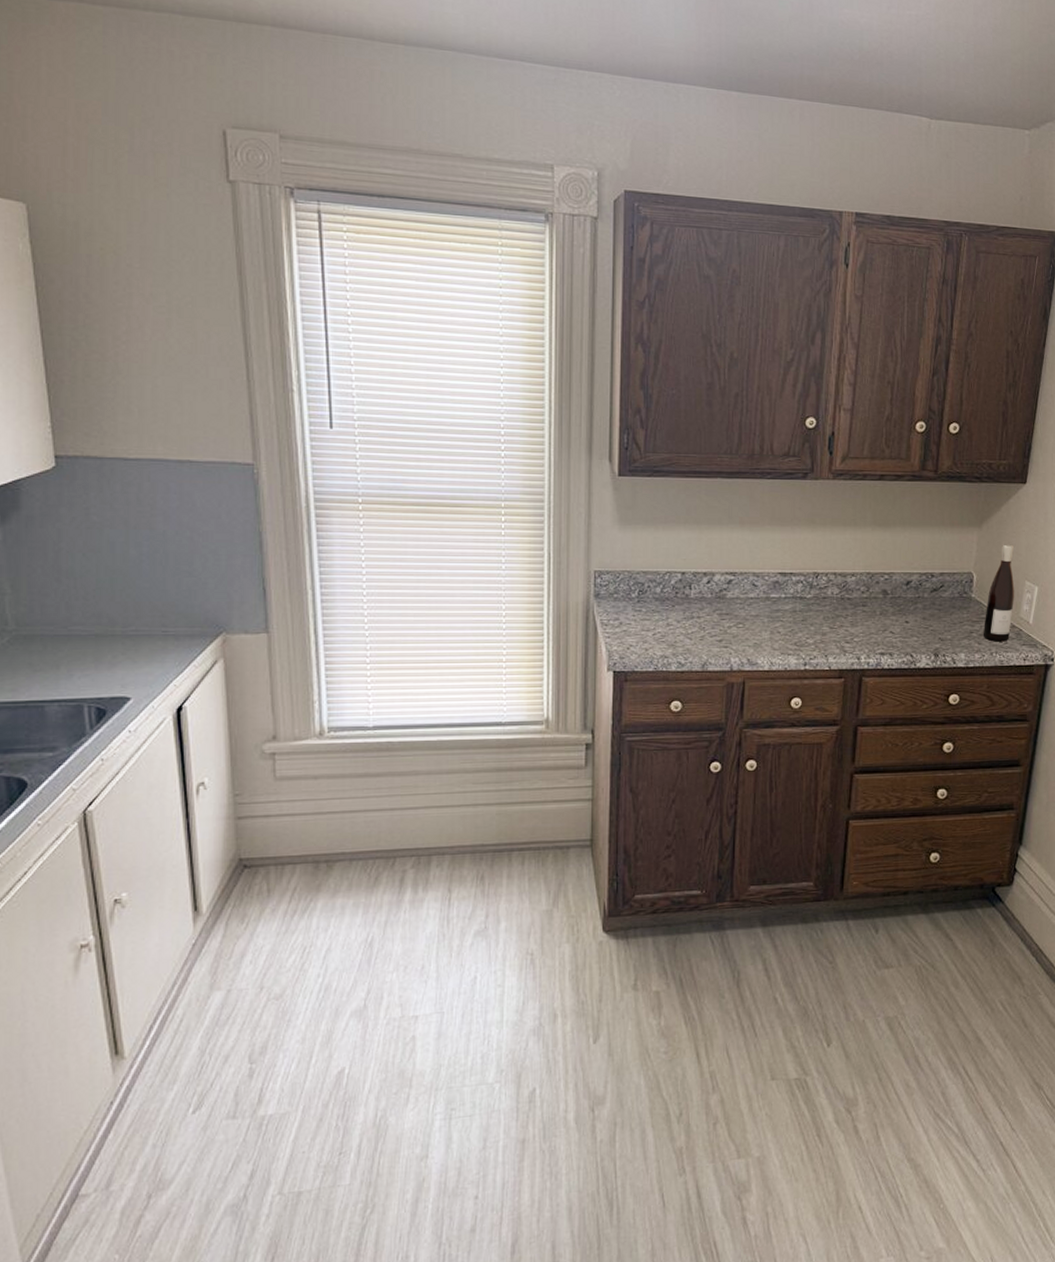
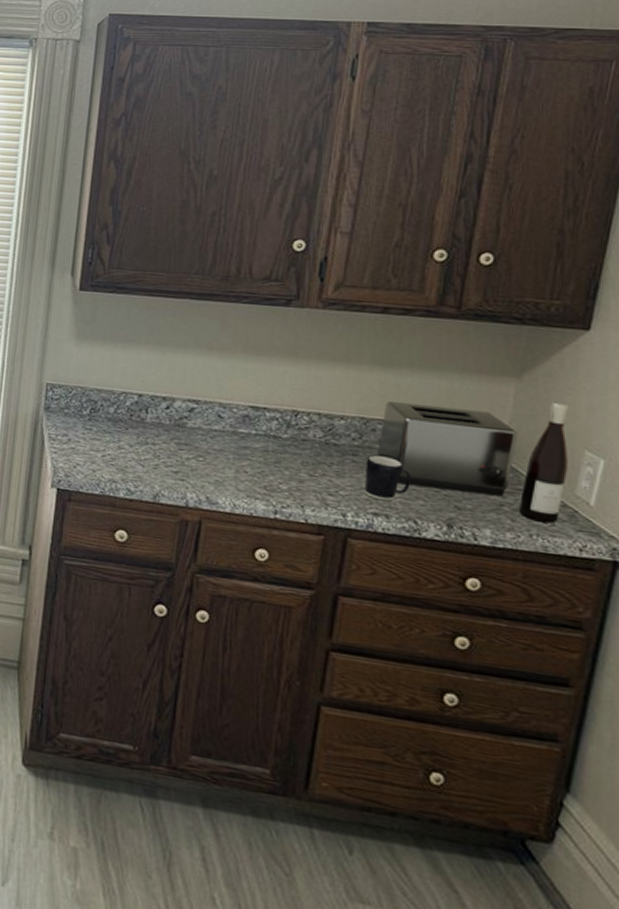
mug: none [873,603,907,642] -> present [365,455,411,501]
toaster: none [882,555,981,626] -> present [378,400,518,497]

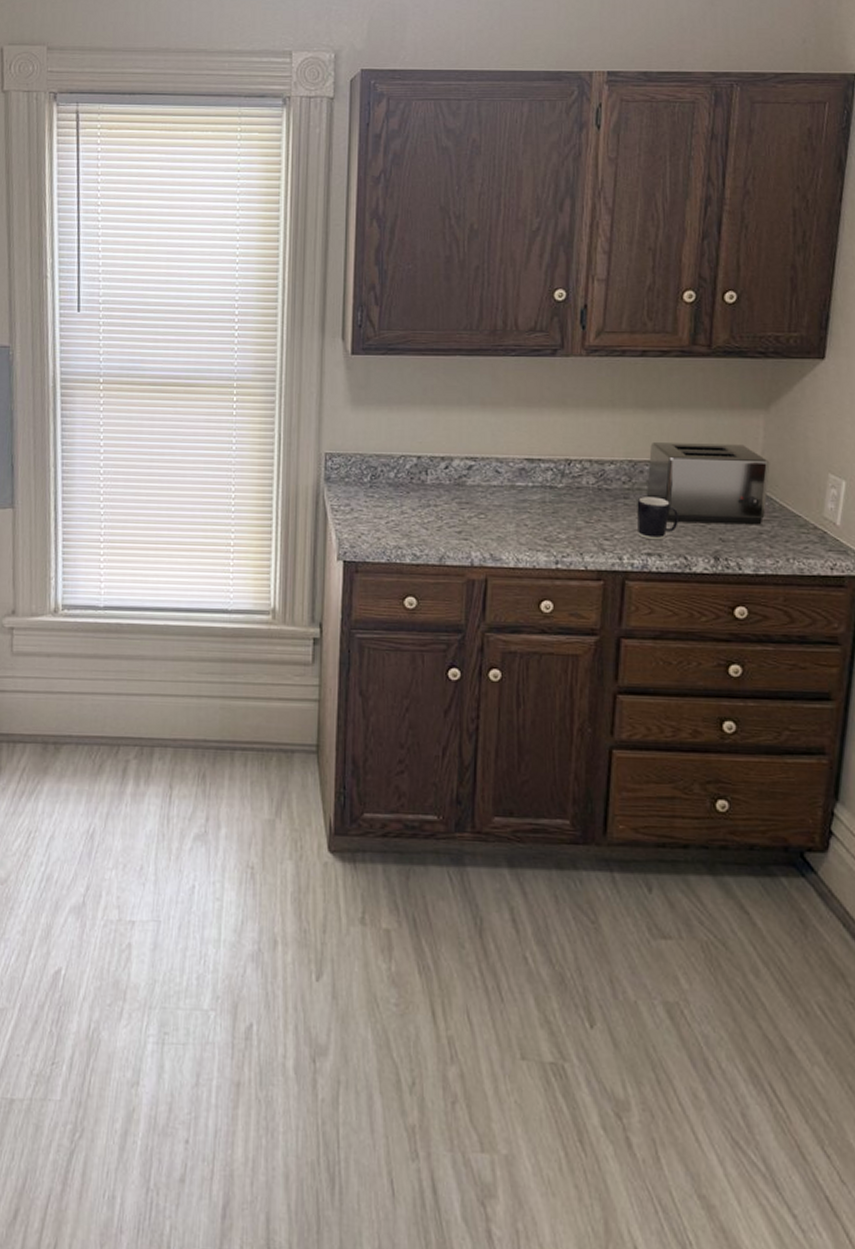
bottle: present [518,400,570,524] -> none [775,428,816,546]

